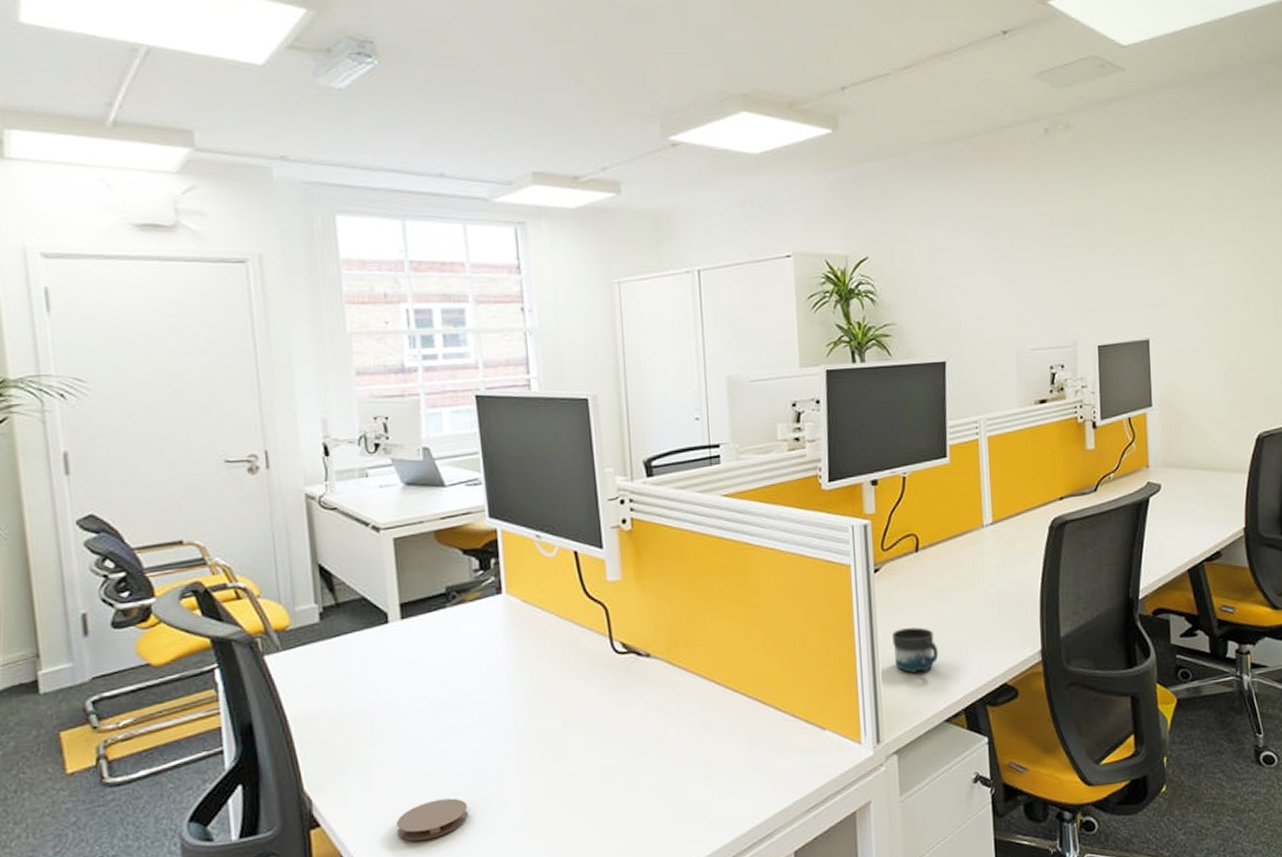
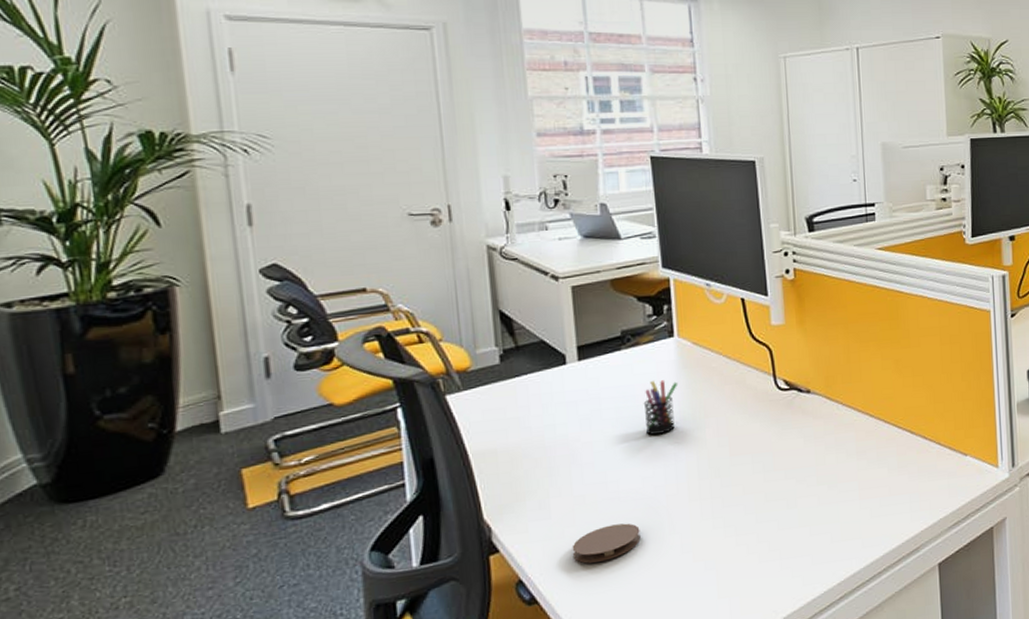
pen holder: none [470,641,507,702] -> present [643,380,679,436]

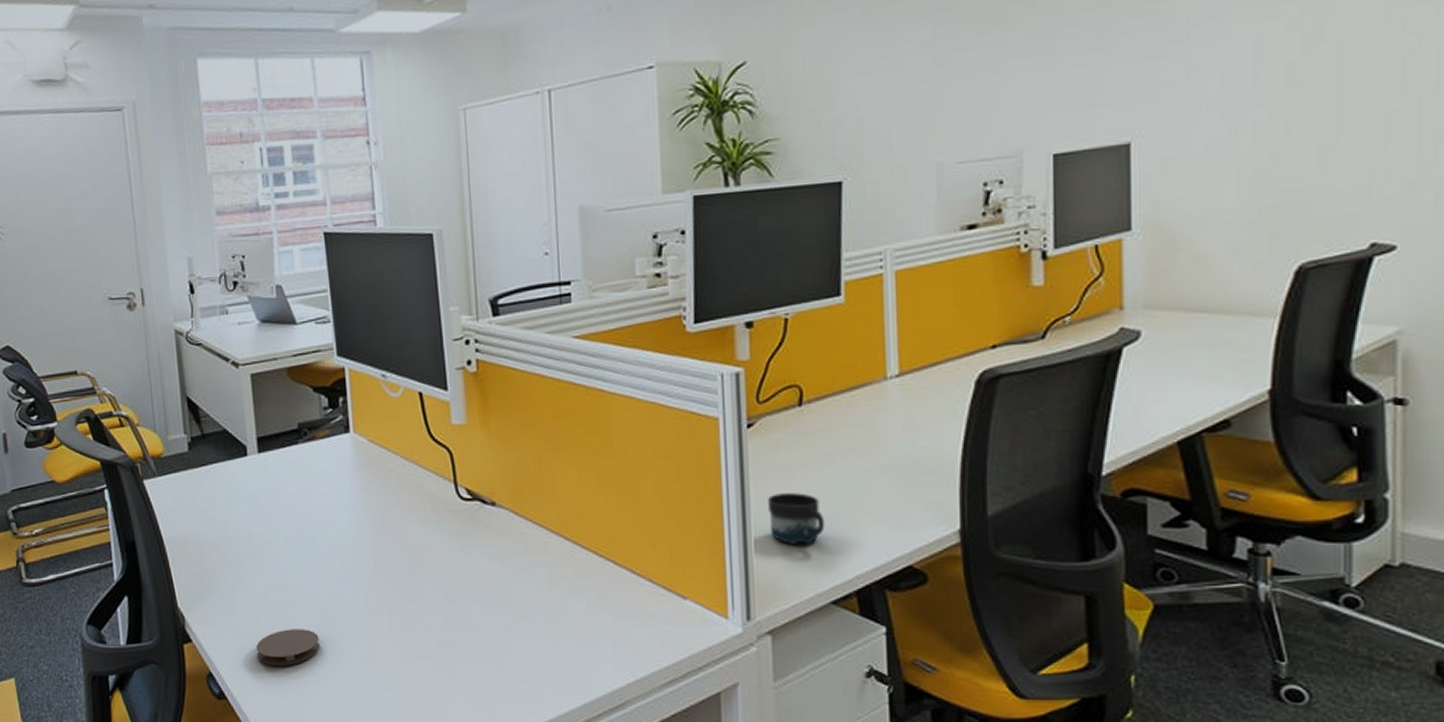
pen holder: present [643,380,679,436] -> none [320,479,355,539]

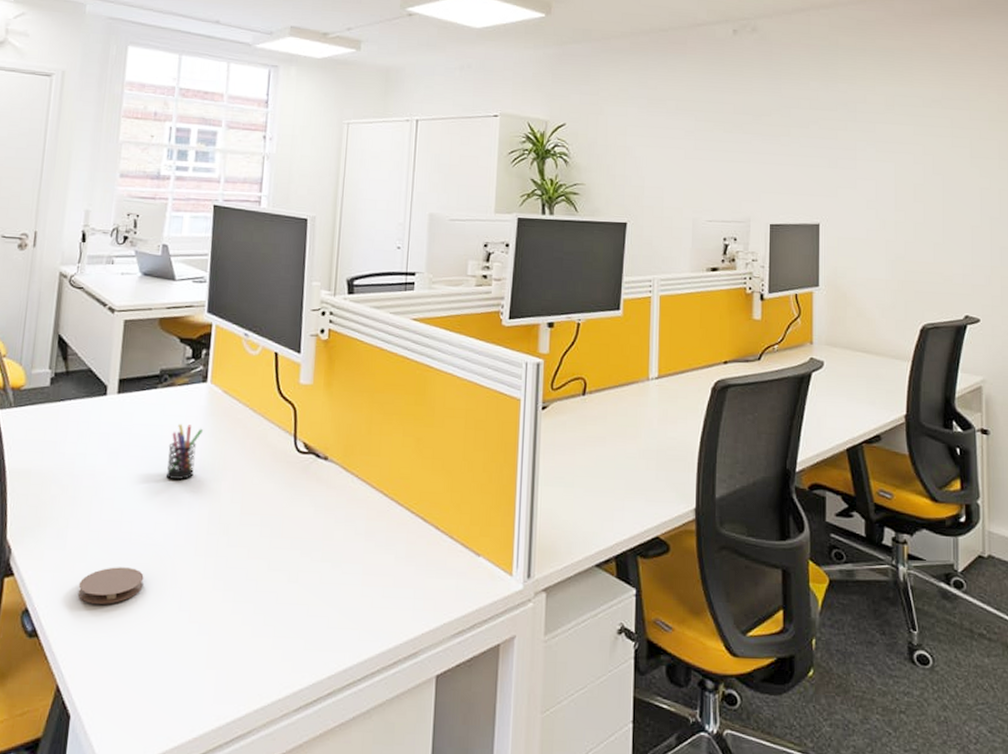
pen holder: none [320,479,355,539] -> present [165,424,204,481]
mug: present [768,493,825,544] -> none [552,467,596,512]

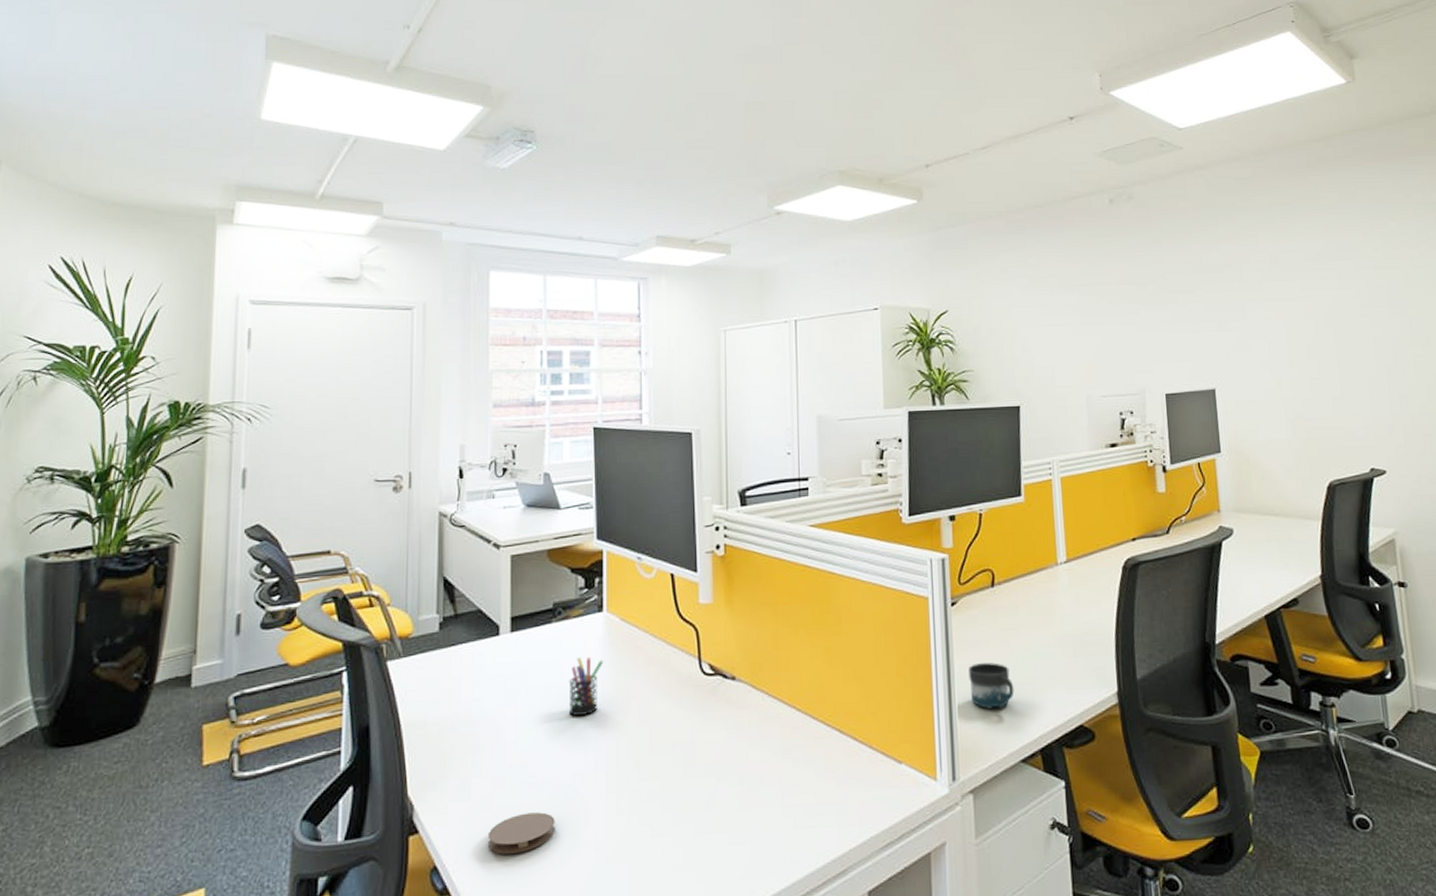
mug: none [552,467,596,512] -> present [968,663,1015,709]

